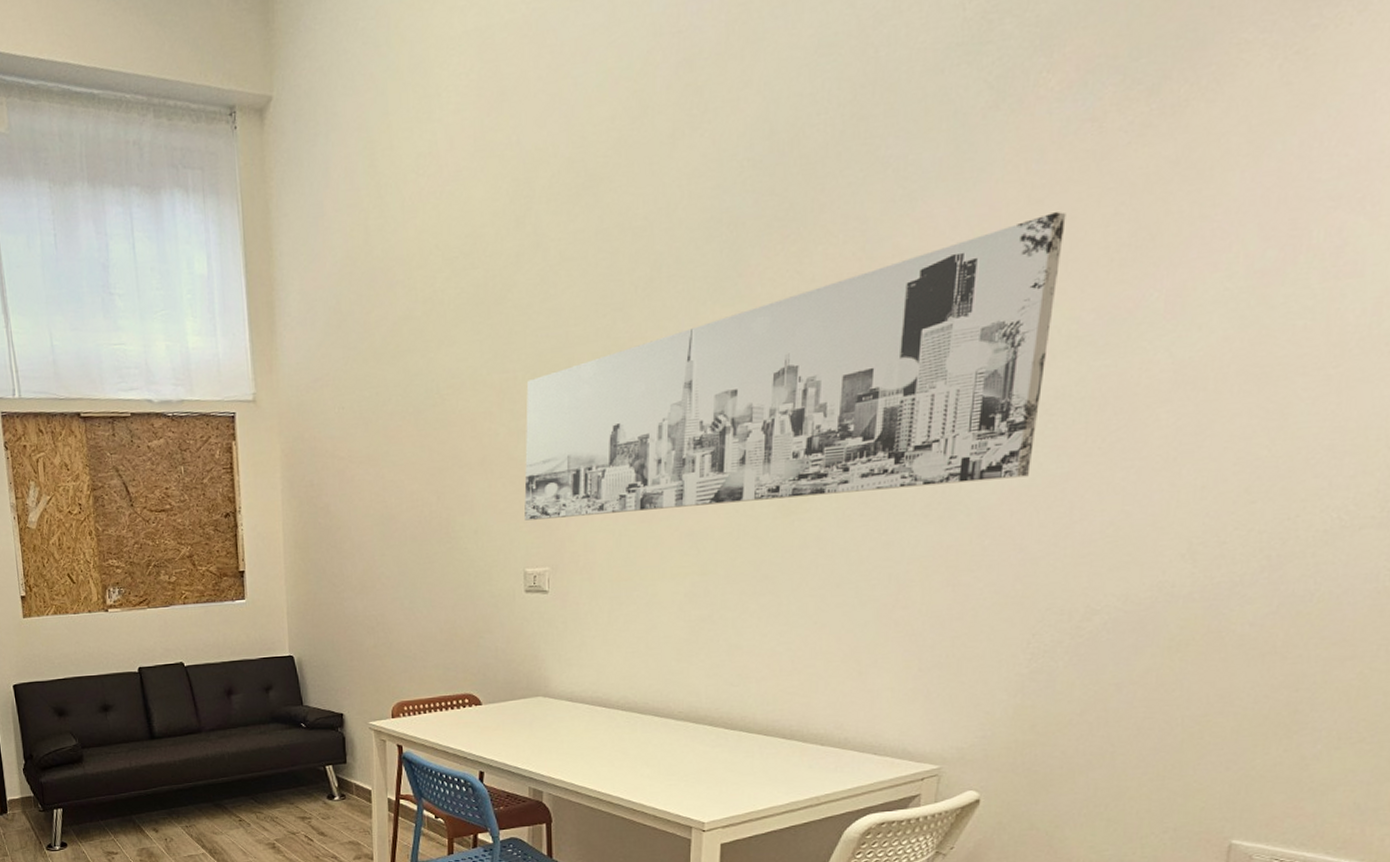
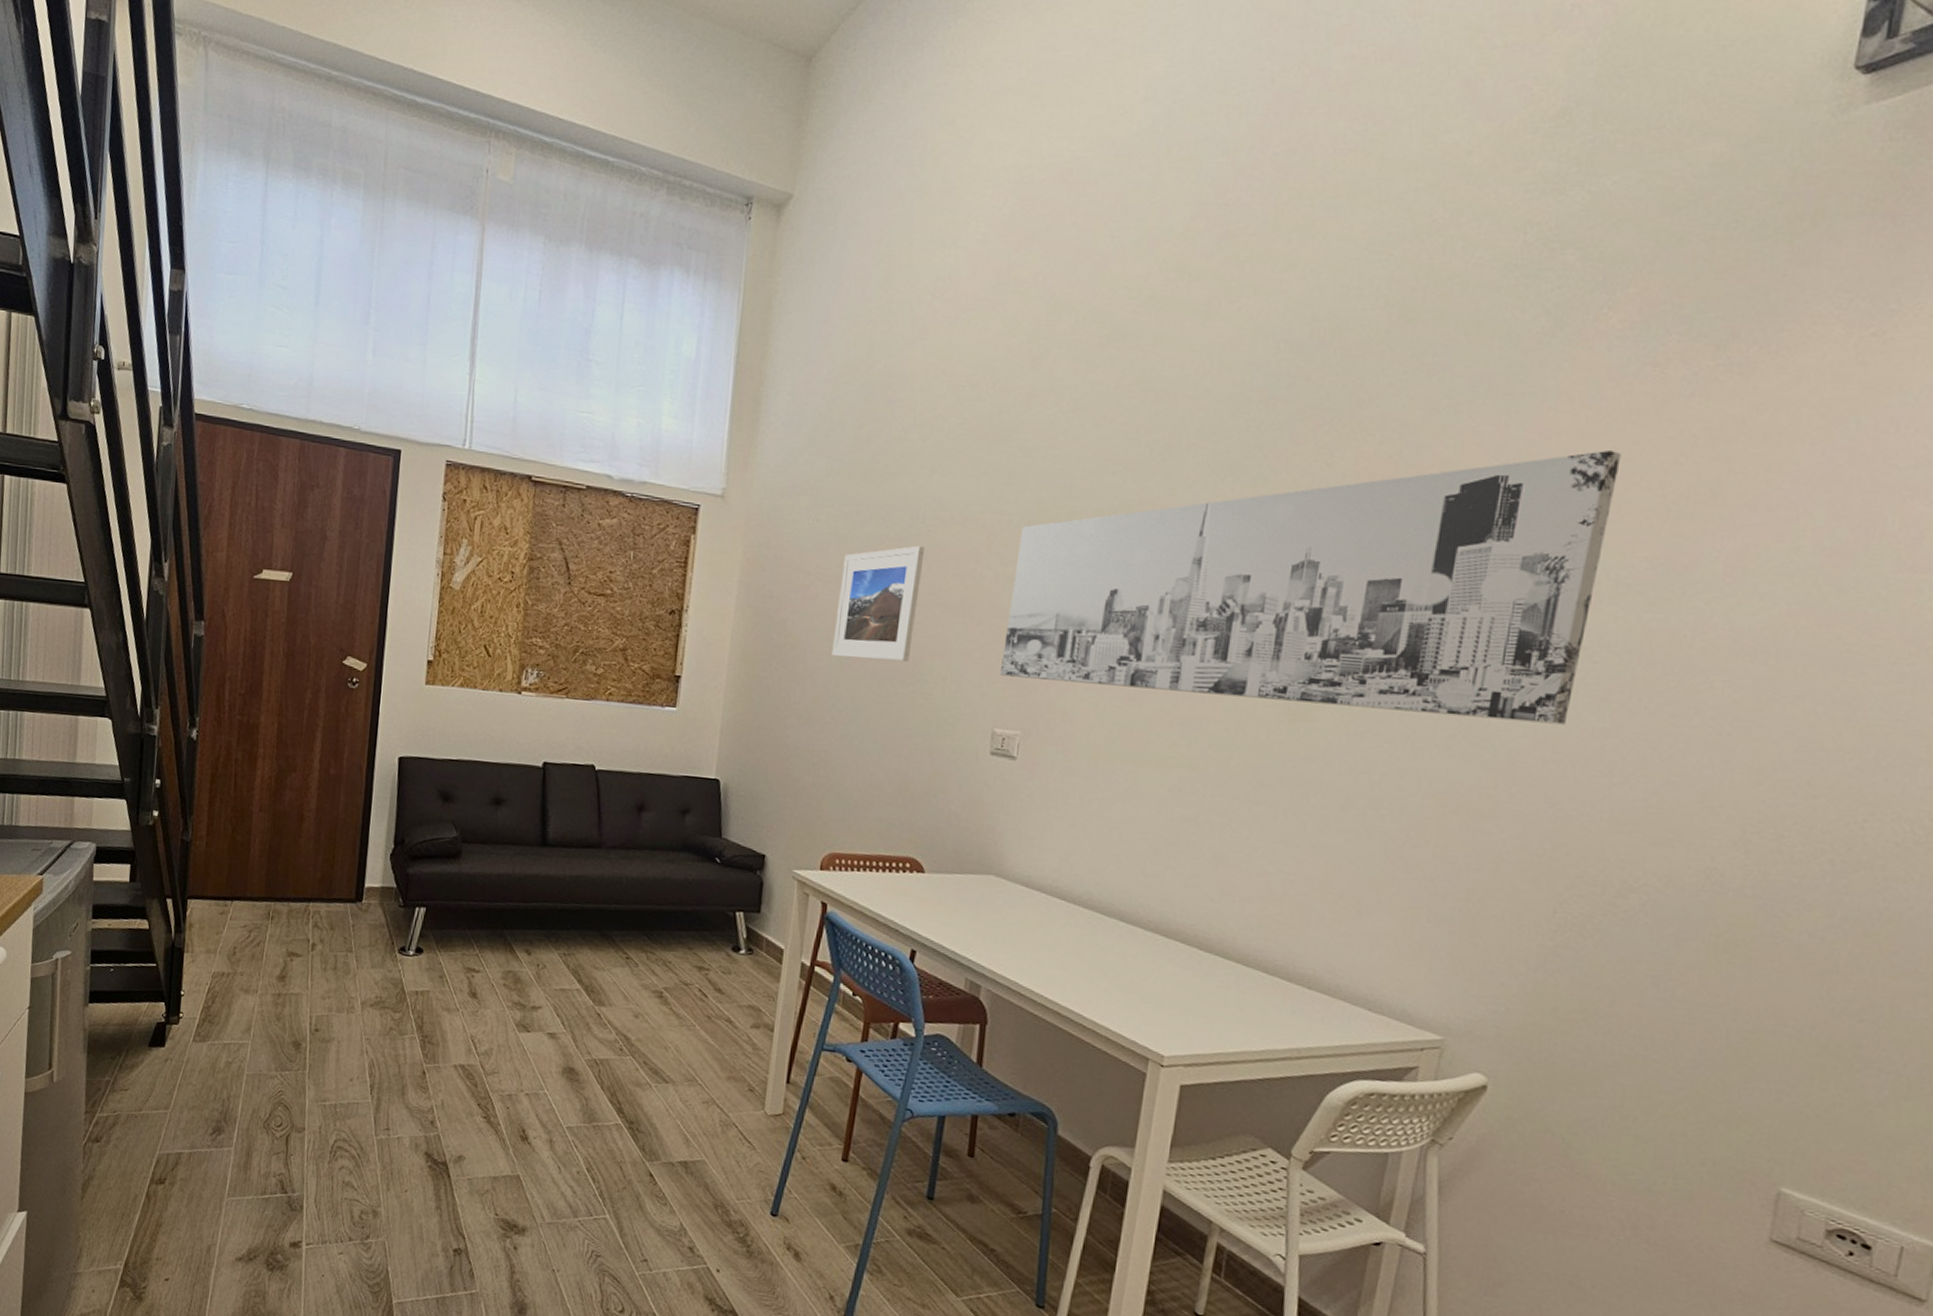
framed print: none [372,414,443,530] -> present [831,545,926,663]

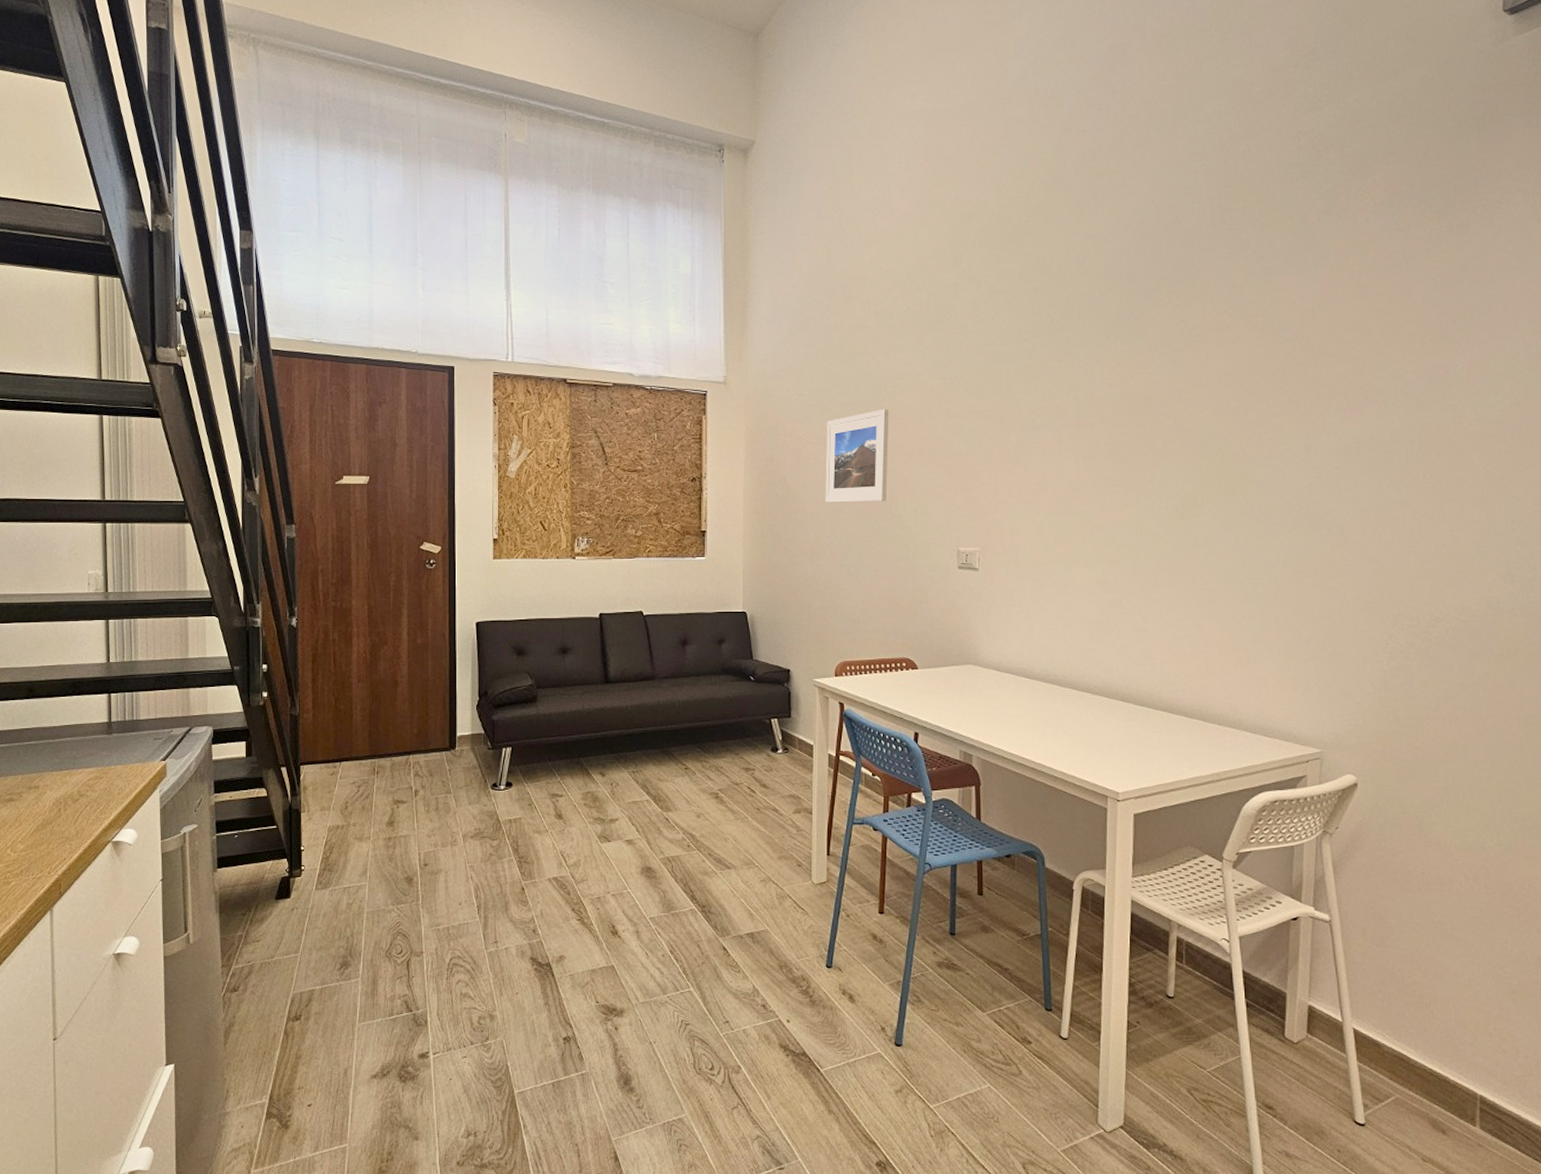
wall art: present [1000,450,1622,725] -> none [958,295,1387,505]

